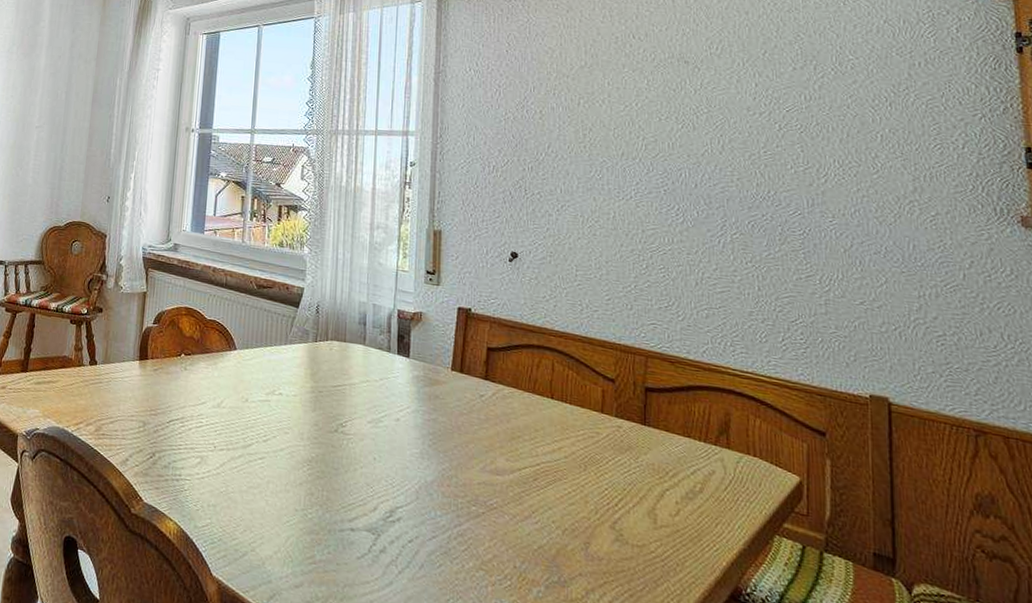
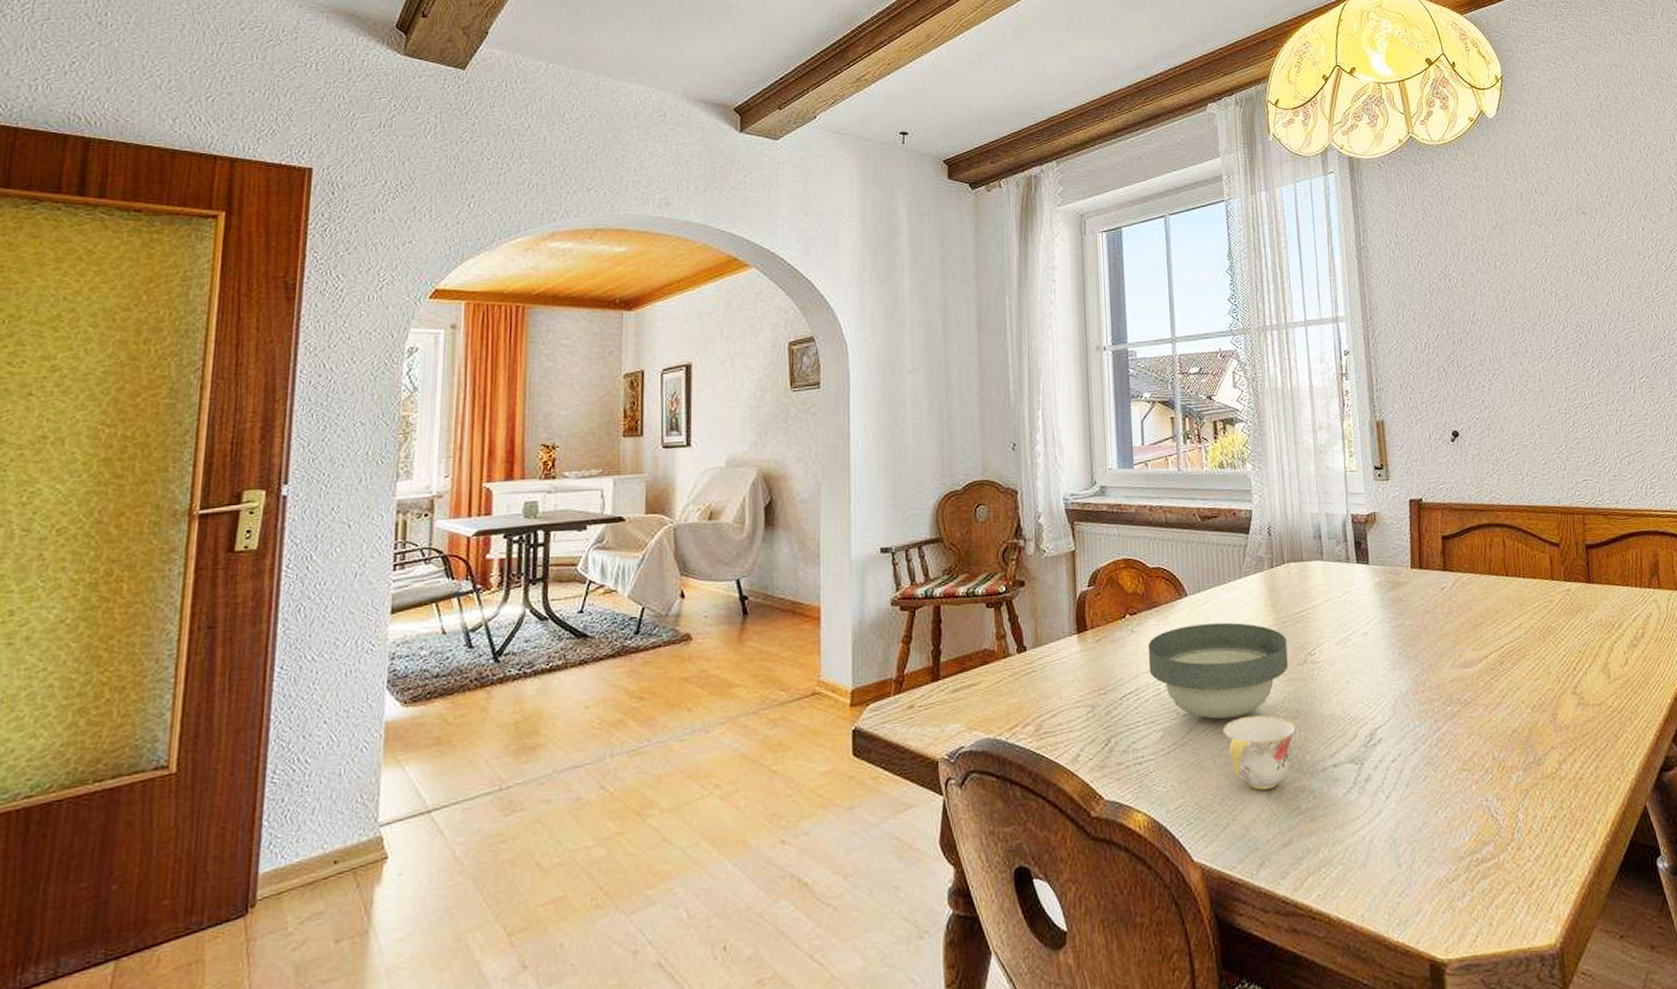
bowl: none [195,374,321,464] -> present [1147,622,1289,719]
teacup: none [253,464,320,534] -> present [1223,715,1296,790]

